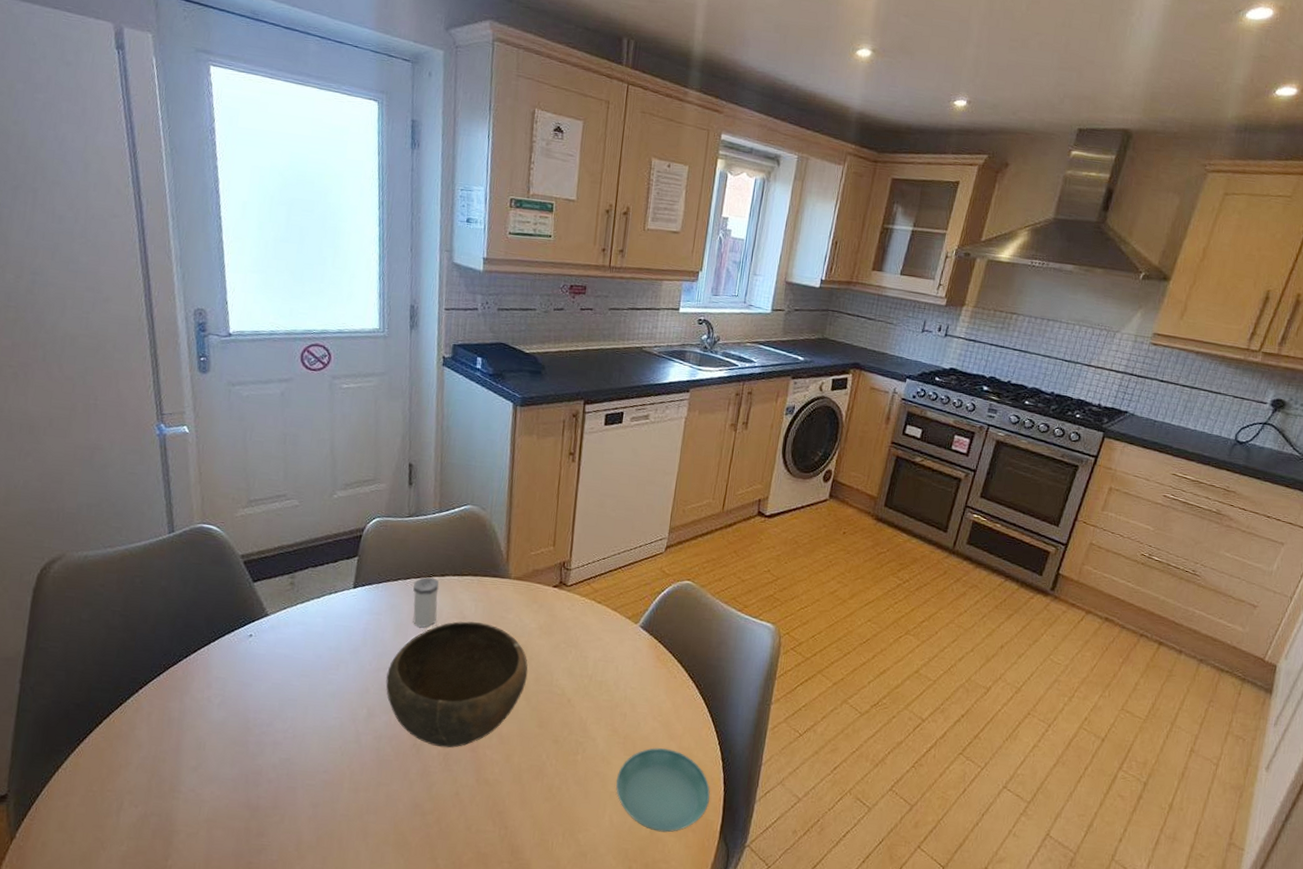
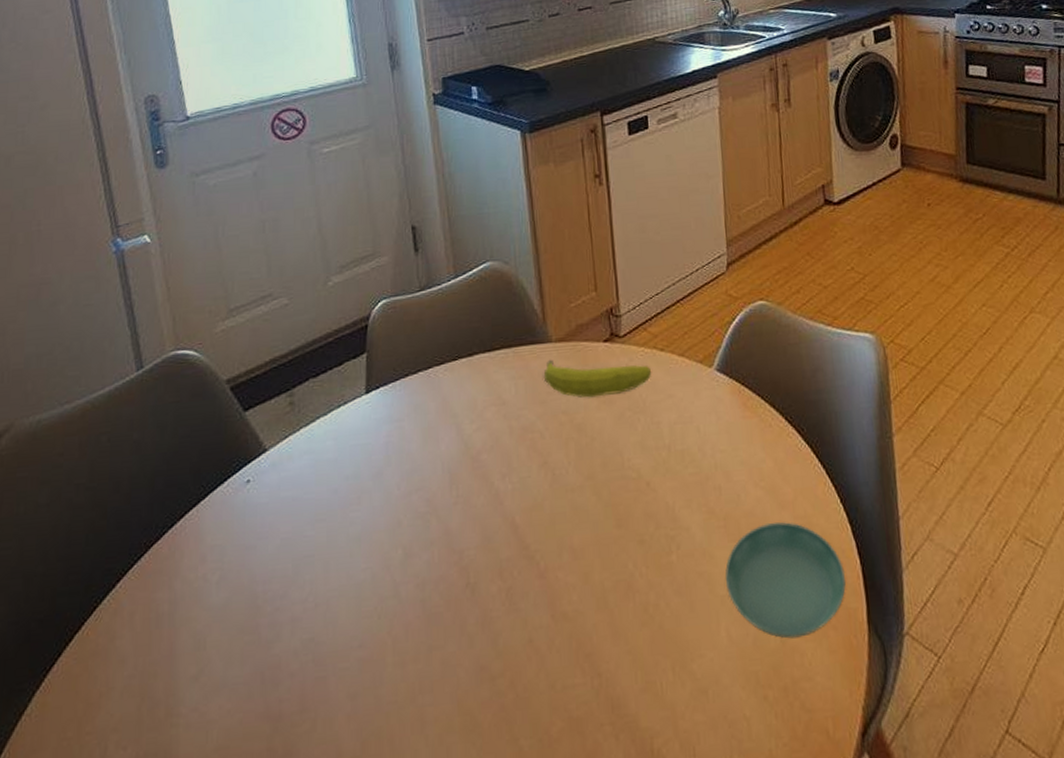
bowl: present [385,621,528,748] -> none [421,405,592,581]
salt shaker: present [413,577,439,627] -> none [438,360,471,426]
fruit: none [500,591,588,629] -> present [544,359,651,398]

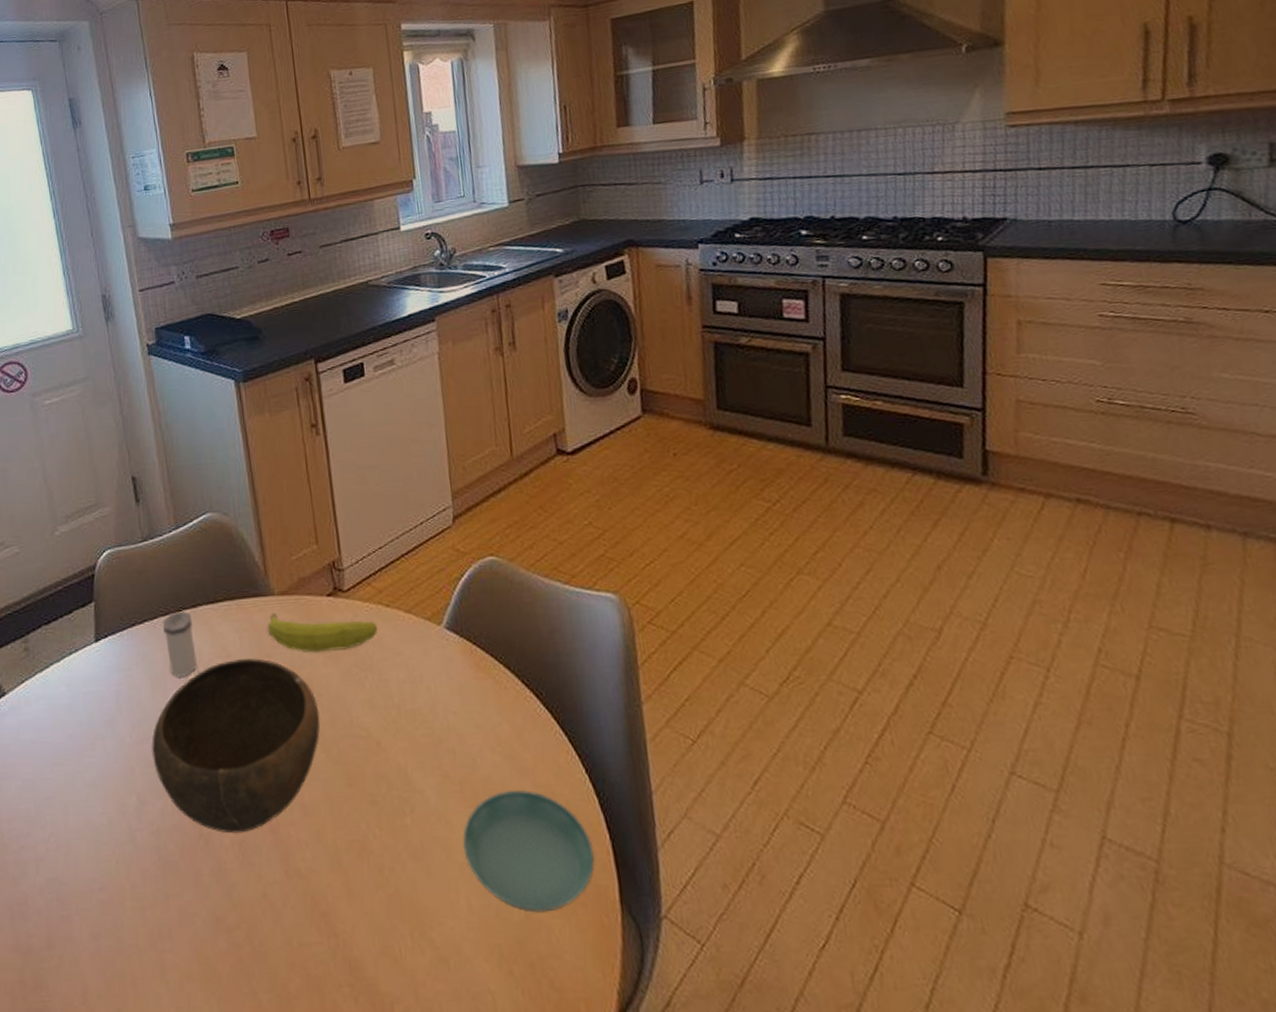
bowl: none [421,405,592,581] -> present [151,658,321,834]
salt shaker: none [438,360,471,426] -> present [163,611,197,677]

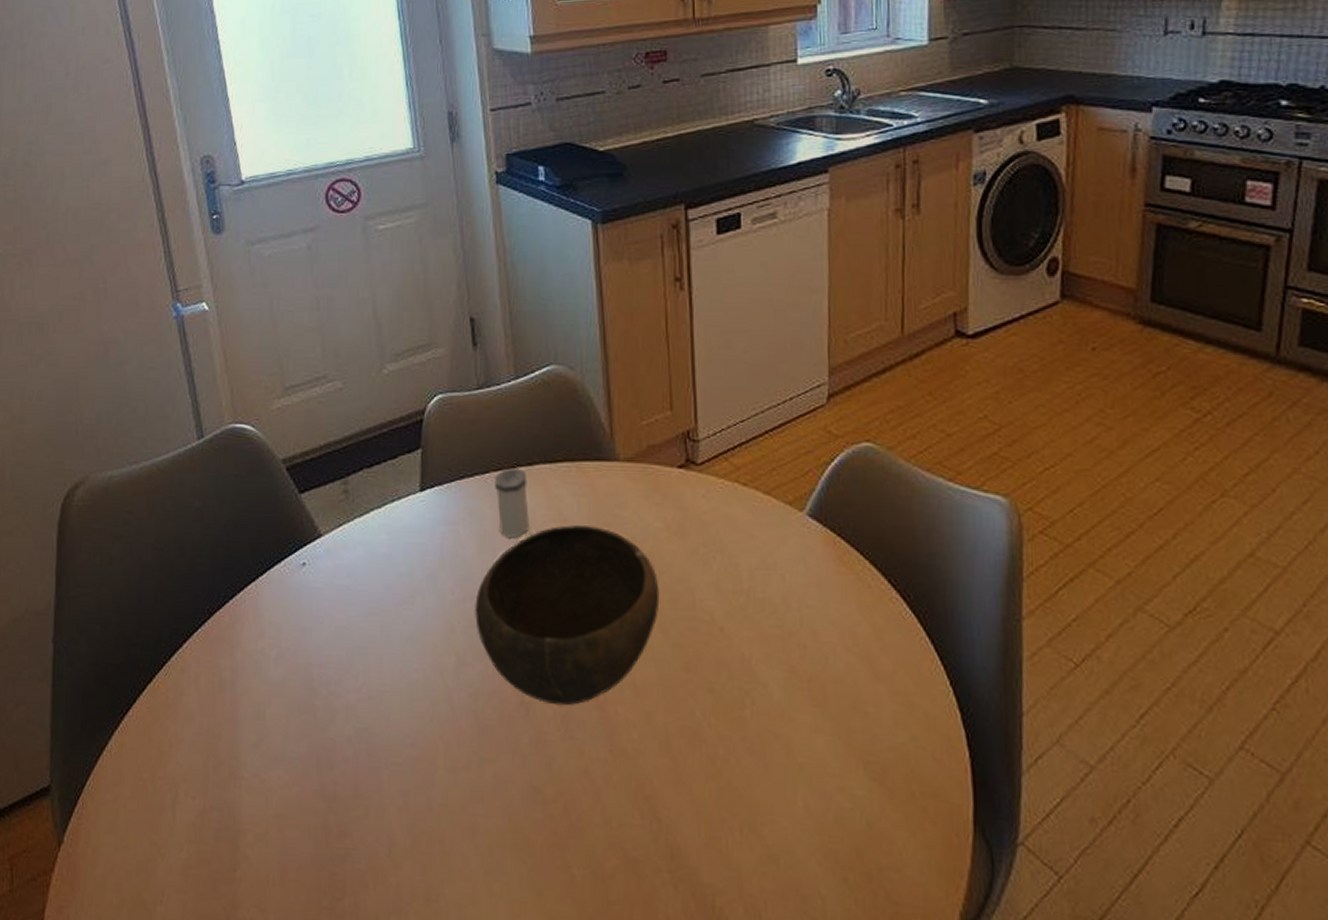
fruit: present [268,612,377,653] -> none [610,479,731,527]
saucer: present [463,790,595,913] -> none [806,694,949,824]

